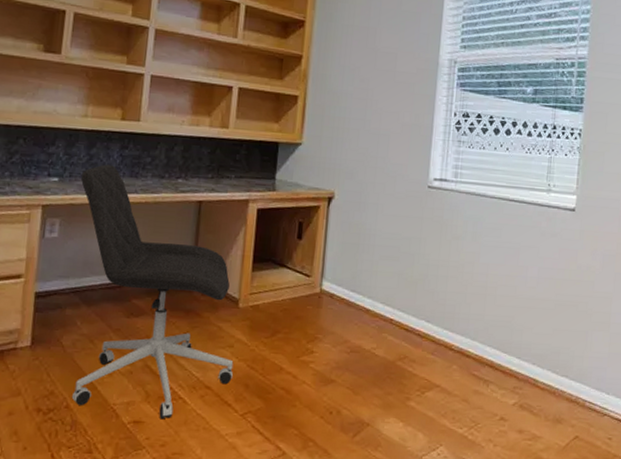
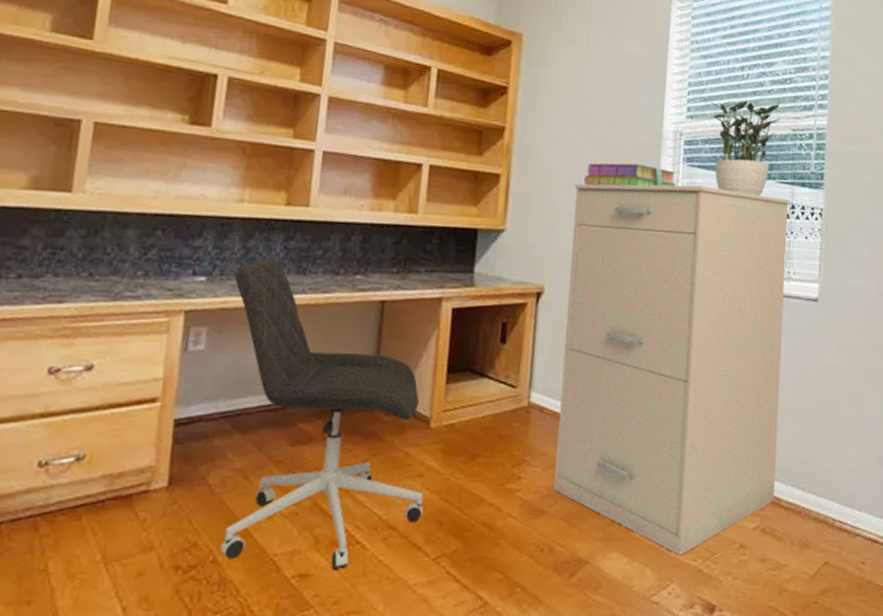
filing cabinet: none [341,104,552,423] -> present [554,183,791,555]
stack of books: none [369,87,451,109] -> present [583,163,677,188]
potted plant: none [483,32,545,118] -> present [711,100,781,196]

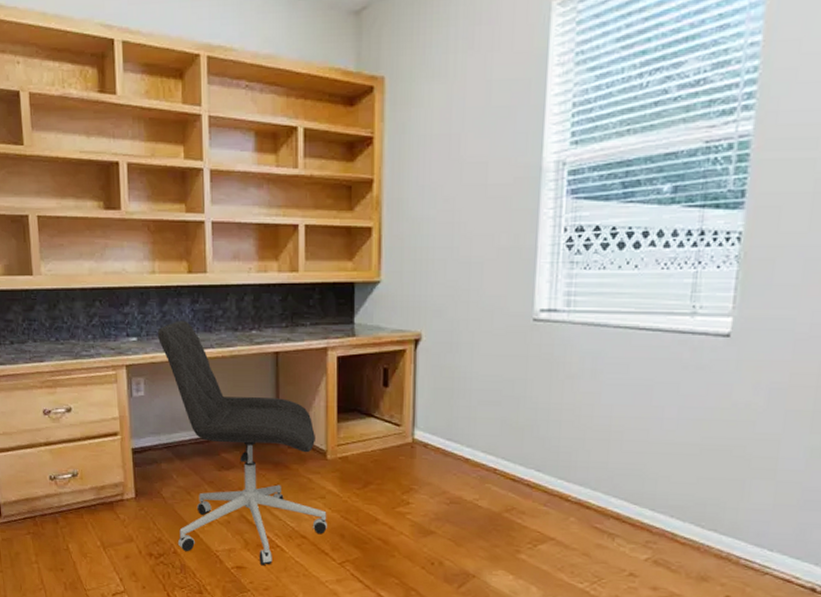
filing cabinet: present [554,183,791,555] -> none [440,219,699,578]
stack of books: present [583,163,677,188] -> none [456,202,559,231]
potted plant: present [711,100,781,196] -> none [601,113,690,225]

